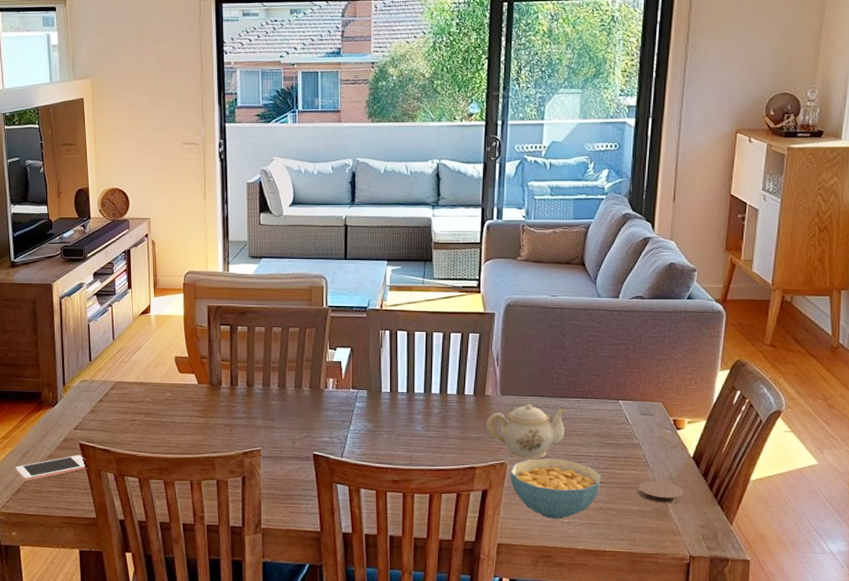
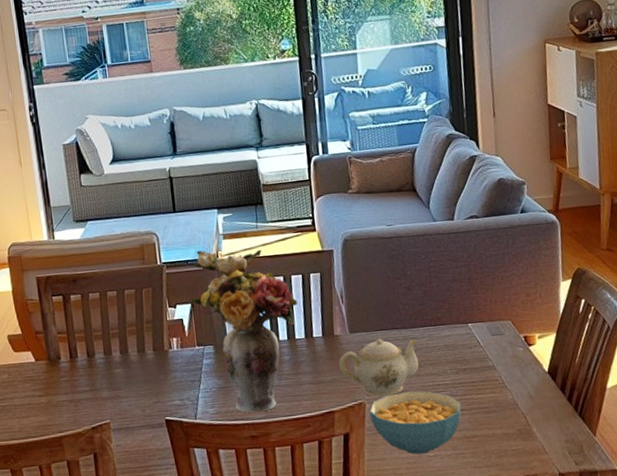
flower arrangement: none [351,298,454,459] -> present [190,249,298,413]
coaster: present [637,480,684,504] -> none [498,400,545,424]

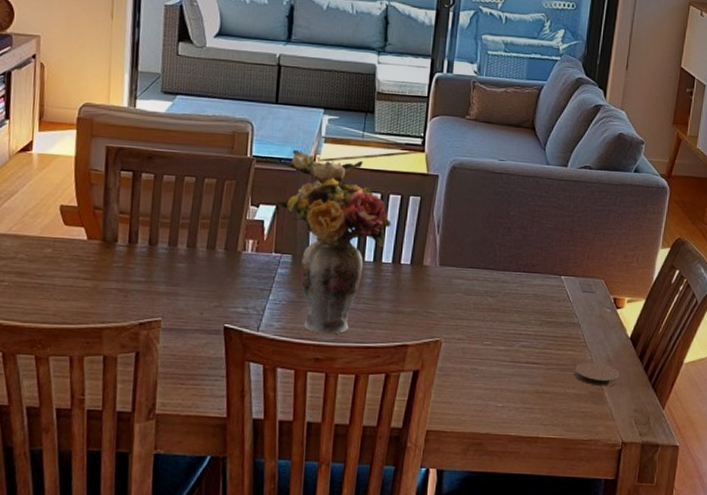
teapot: present [339,338,419,397] -> none [422,276,507,338]
cereal bowl: present [369,391,461,455] -> none [444,336,539,403]
coaster: none [498,400,545,424] -> present [574,362,620,387]

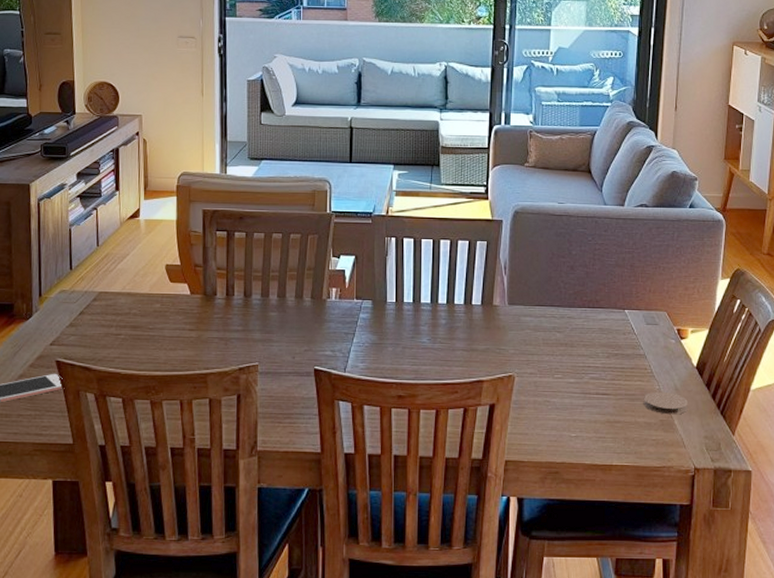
flower arrangement: present [276,149,391,335] -> none [355,203,461,373]

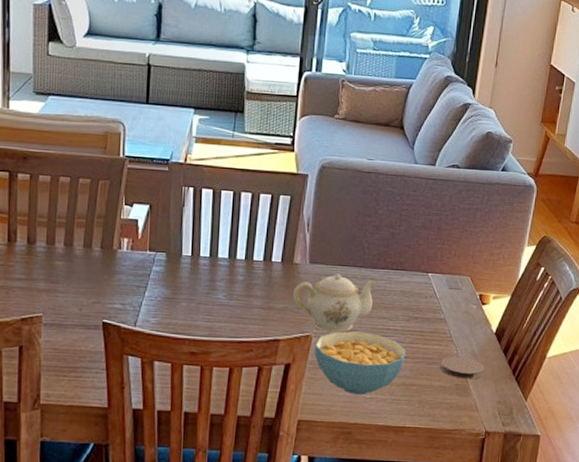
teapot: none [494,314,573,372] -> present [293,273,375,333]
cereal bowl: none [518,370,608,433] -> present [315,331,406,395]

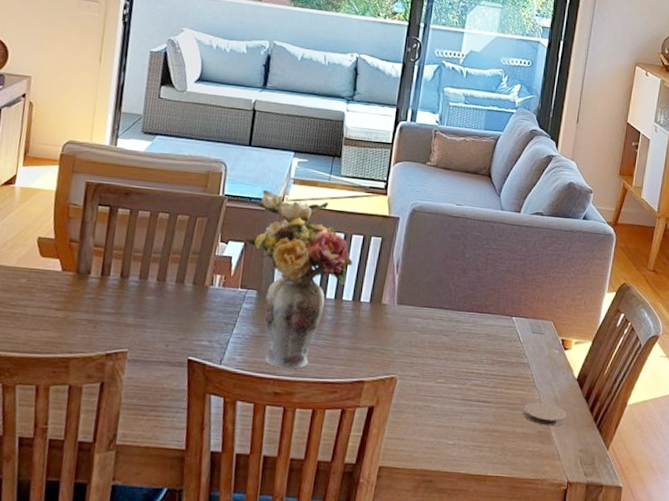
flower arrangement: none [149,149,262,330] -> present [245,190,353,369]
teapot: present [293,273,375,333] -> none [379,315,461,376]
cereal bowl: present [315,331,406,395] -> none [399,374,489,440]

